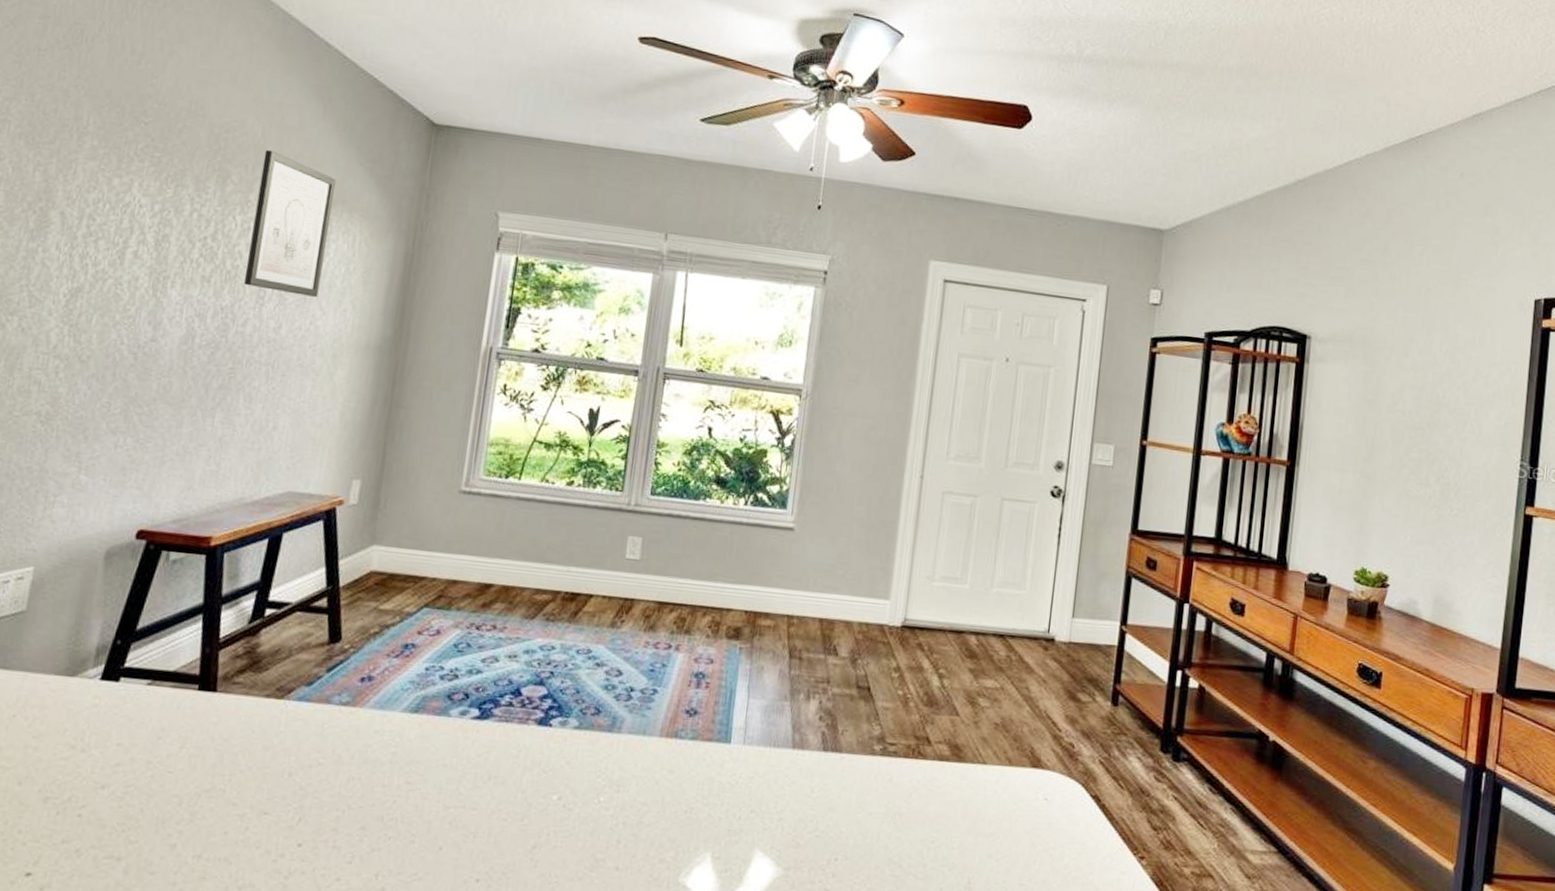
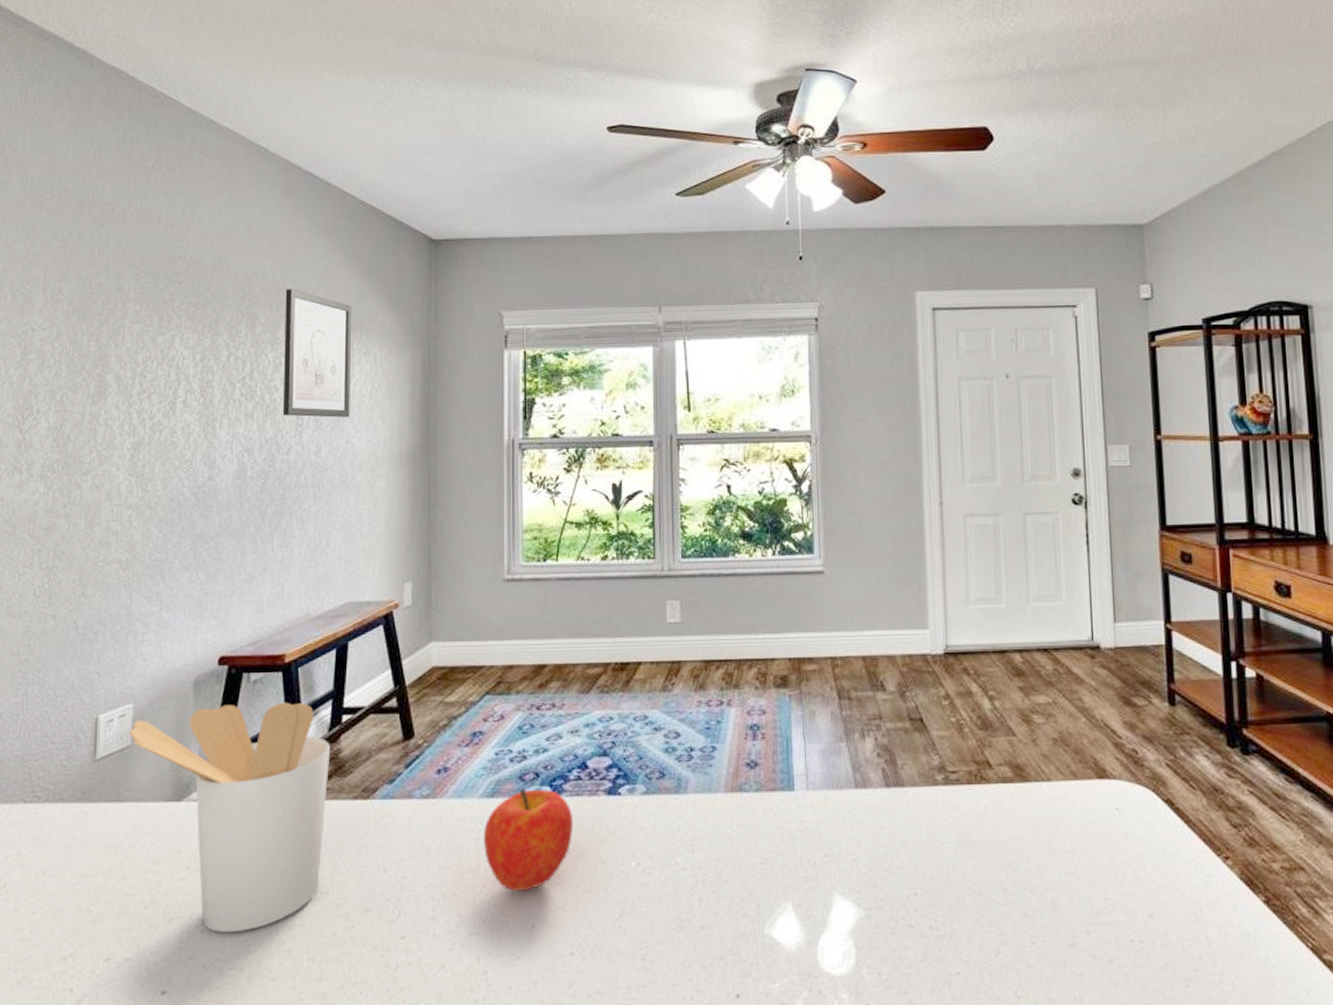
utensil holder: none [25,581,249,821] -> present [129,702,331,933]
fruit: none [399,707,499,812] -> present [483,788,574,891]

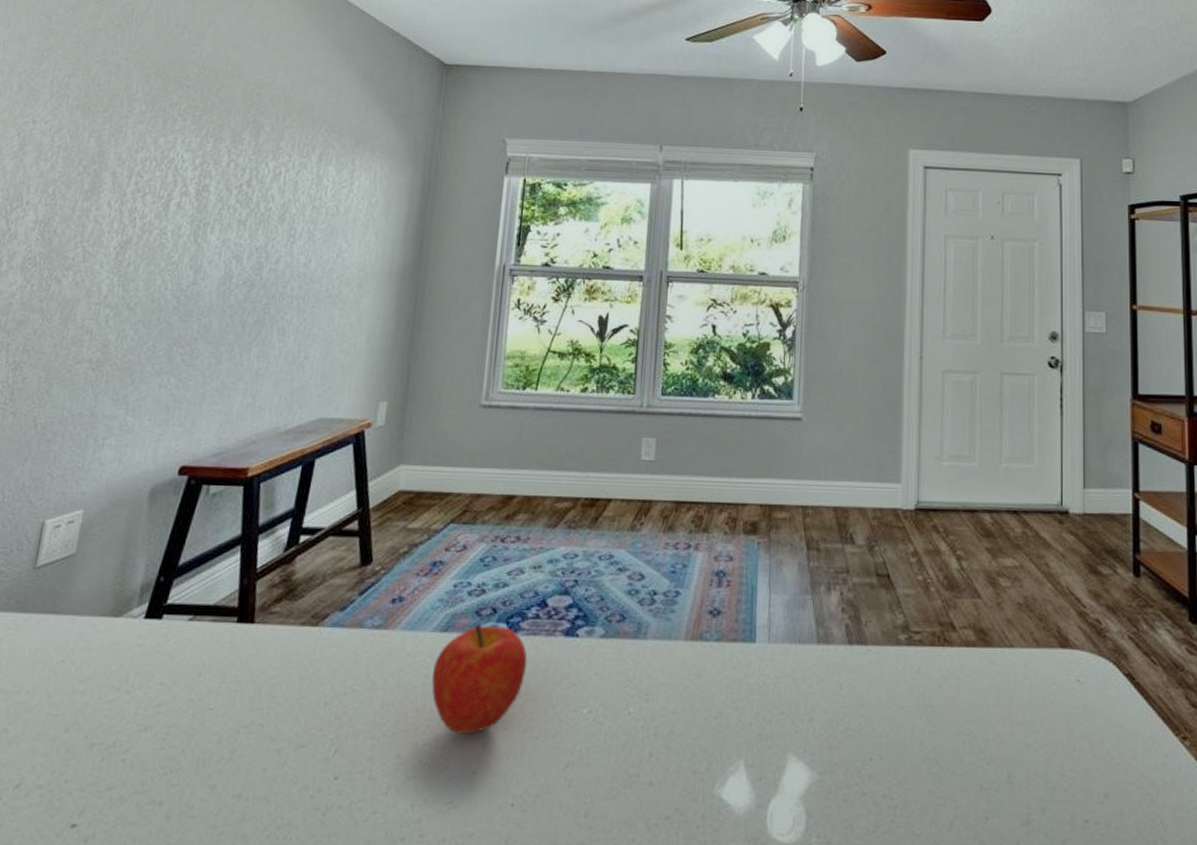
utensil holder: present [129,702,331,933] -> none [75,517,285,764]
wall art: present [282,289,352,418] -> none [276,101,358,231]

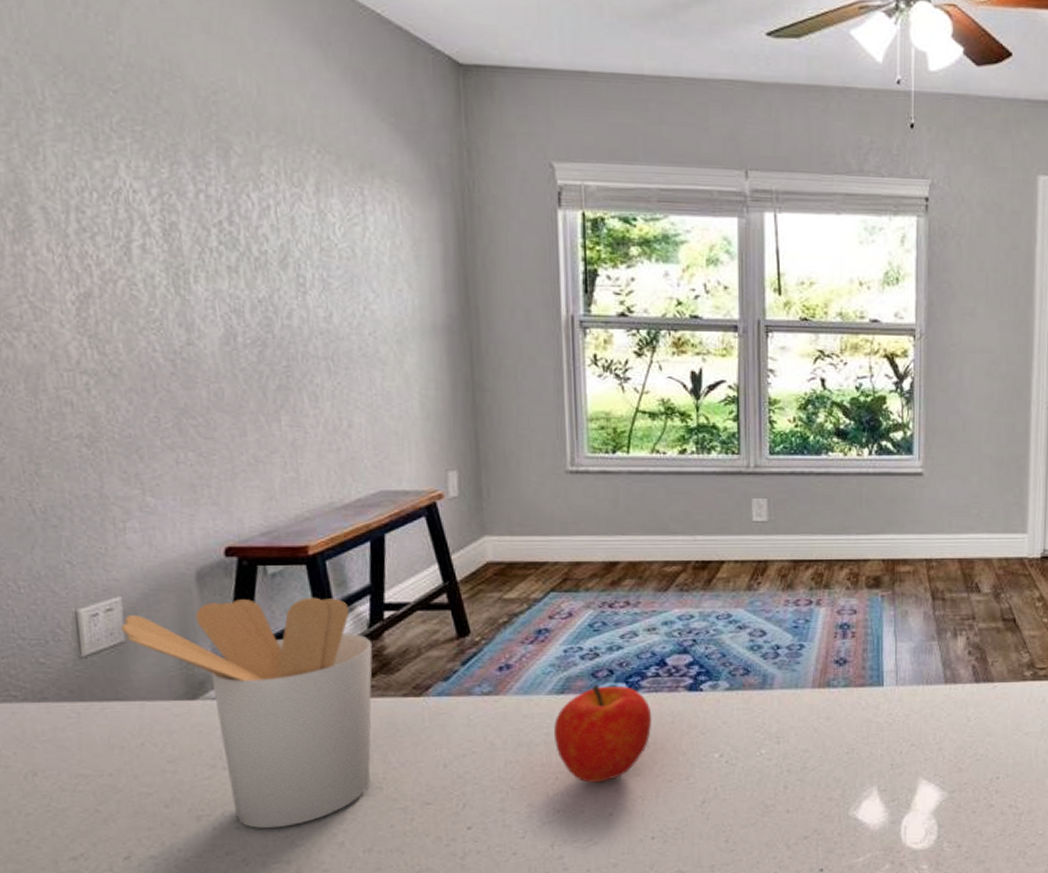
utensil holder: none [75,517,285,764] -> present [120,597,373,829]

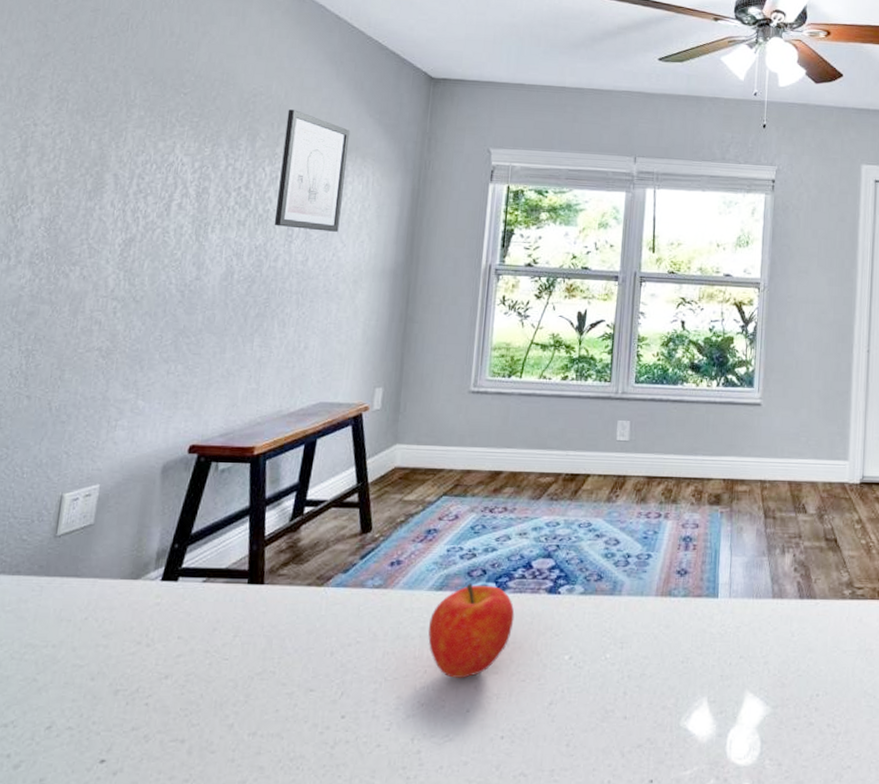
utensil holder: present [120,597,373,829] -> none [92,491,291,707]
wall art: none [266,112,366,278] -> present [274,109,350,232]

